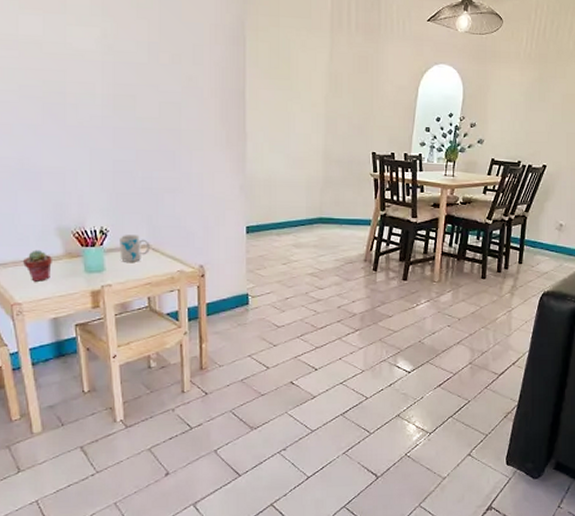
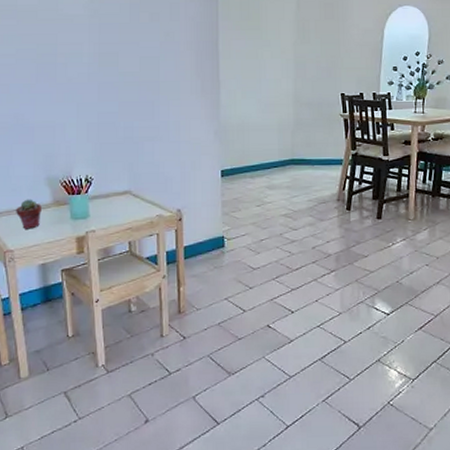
mug: present [120,235,150,262] -> none [103,182,131,208]

